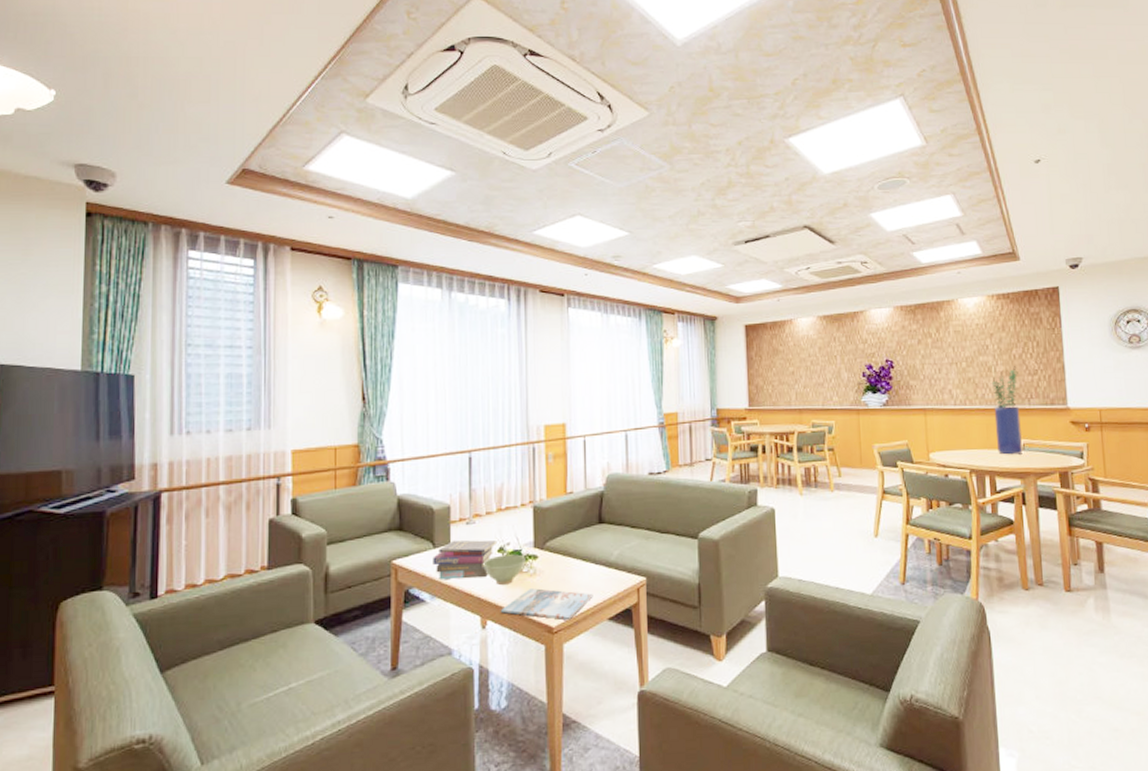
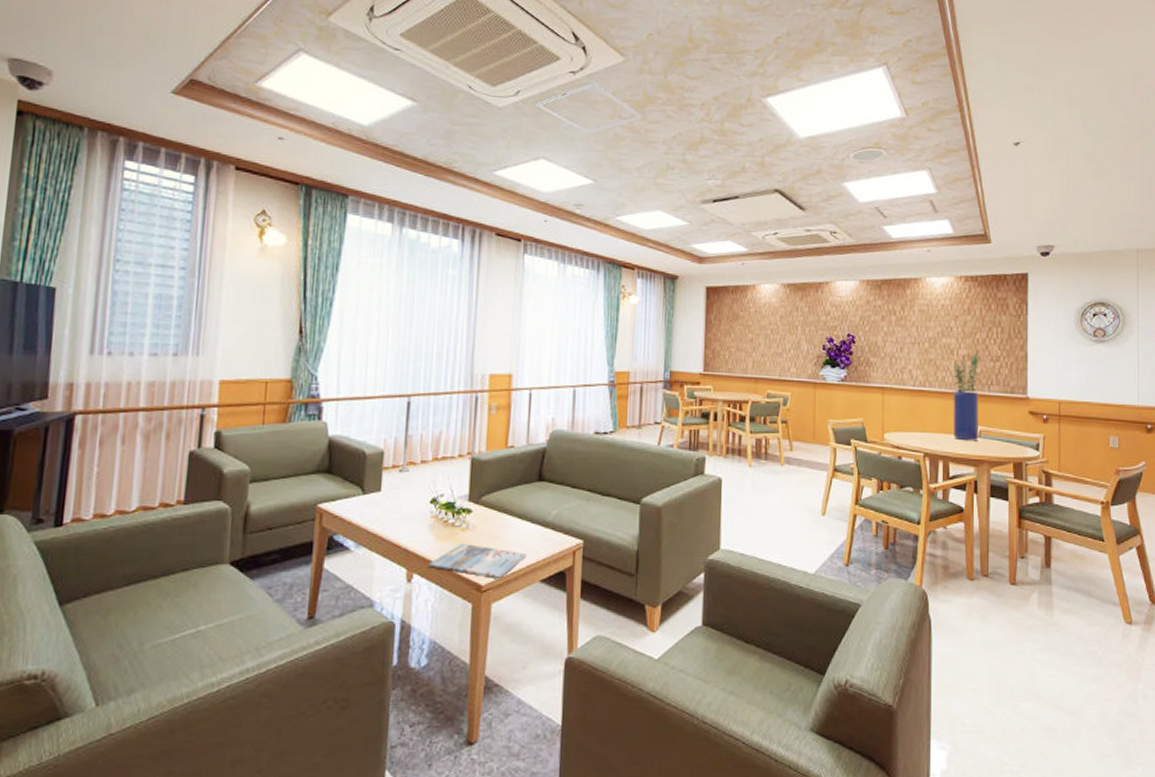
books: present [433,540,498,580] -> none [360,487,431,529]
bowl: present [483,554,526,585] -> none [414,506,459,537]

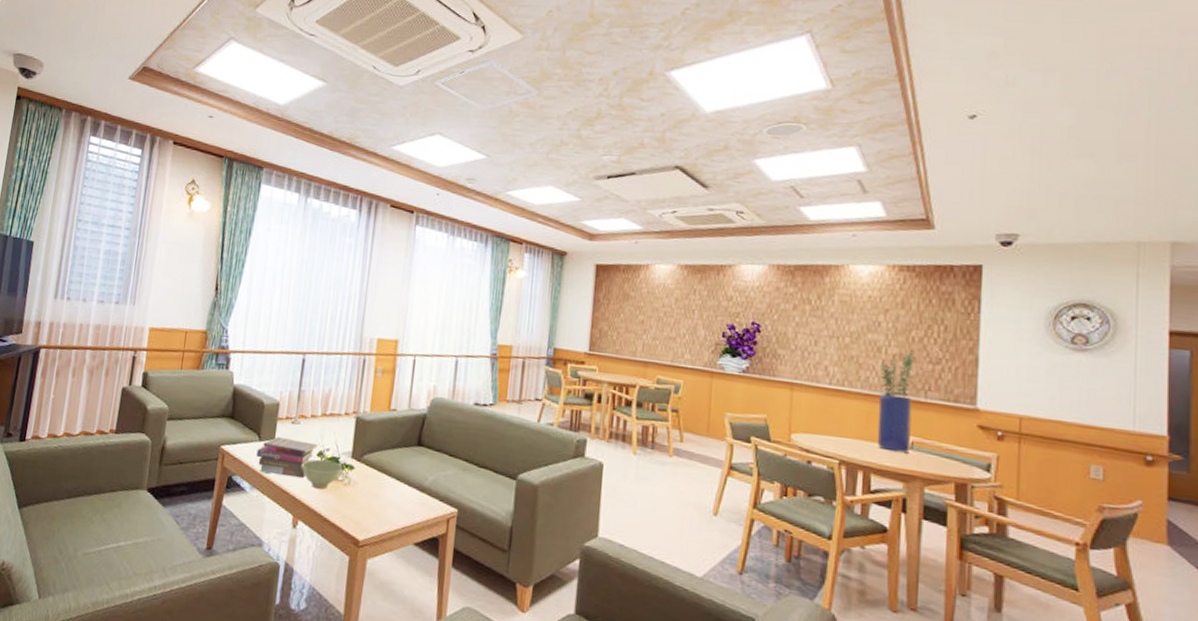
books: none [360,487,431,529] -> present [256,436,318,478]
bowl: none [414,506,459,537] -> present [302,459,343,489]
magazine: present [428,544,527,580] -> none [311,497,403,537]

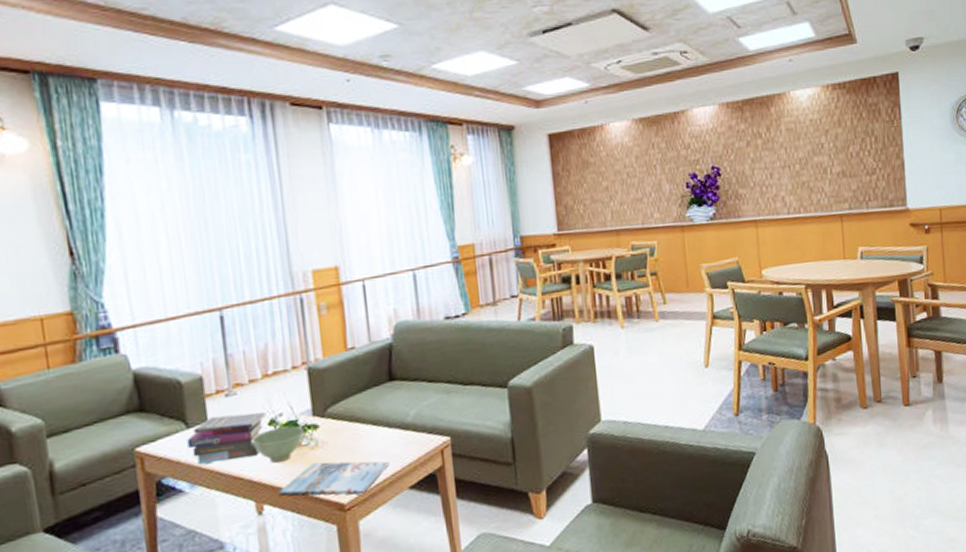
magazine: none [311,497,403,537] -> present [278,461,390,496]
vase: present [877,350,916,454] -> none [828,166,860,266]

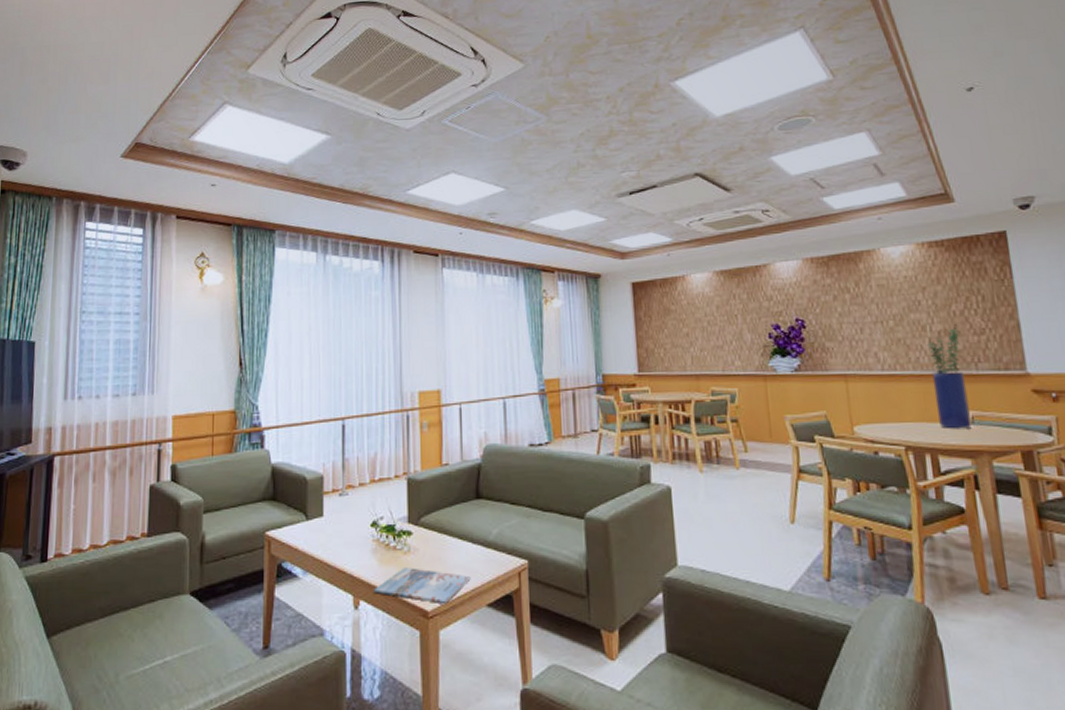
books: present [187,412,267,465] -> none [305,512,371,555]
bowl: present [251,425,304,463] -> none [356,529,400,562]
vase: none [828,166,860,266] -> present [928,324,972,429]

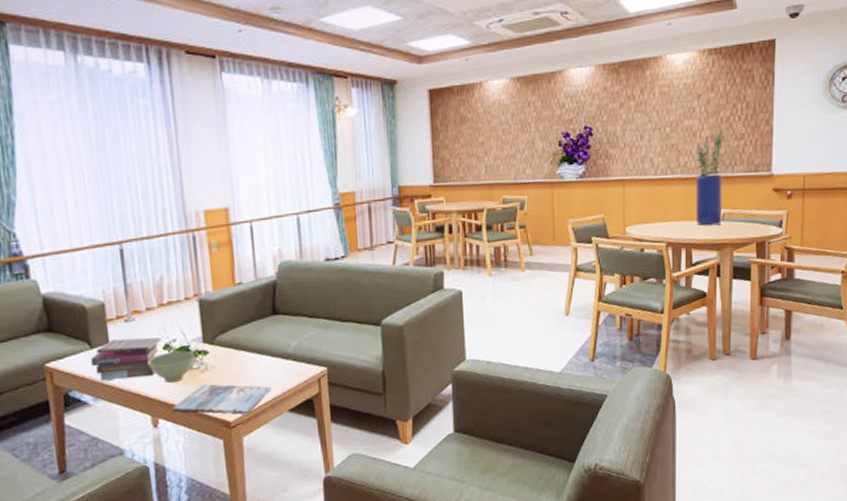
books: none [305,512,371,555] -> present [91,337,162,382]
bowl: none [356,529,400,562] -> present [148,350,195,383]

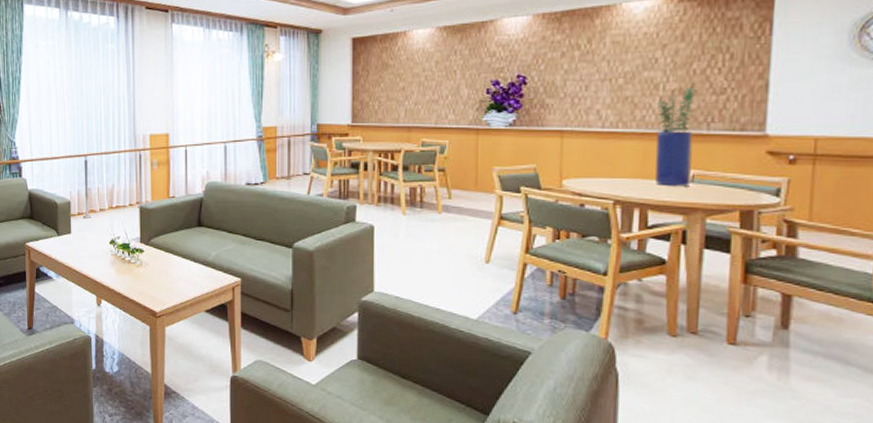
books: present [91,337,162,382] -> none [57,230,110,263]
bowl: present [148,350,195,383] -> none [98,246,133,272]
magazine: present [172,384,272,415] -> none [112,277,192,308]

